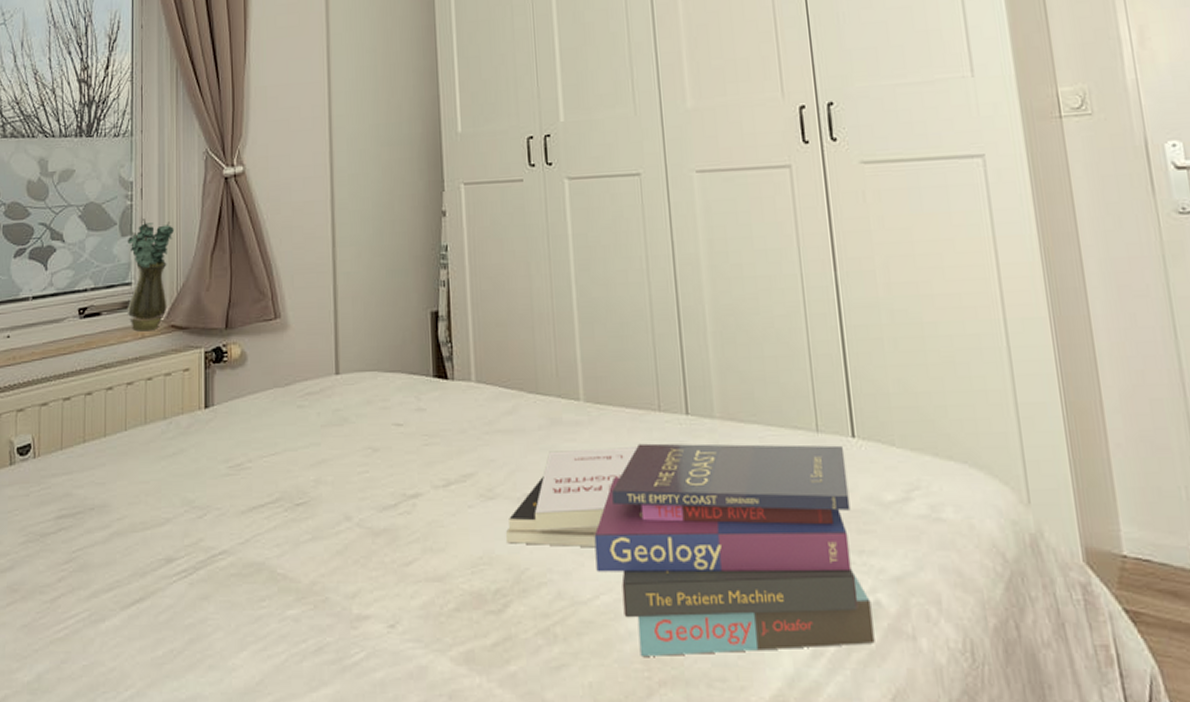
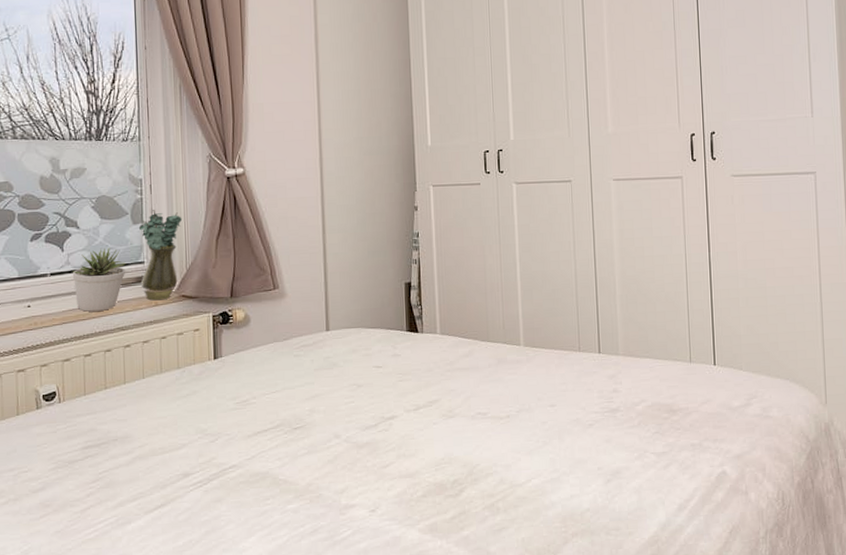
potted plant: none [55,265,112,344] -> present [72,247,126,312]
books: present [506,445,638,548] -> none [463,376,563,448]
books: present [594,443,875,656] -> none [528,370,721,518]

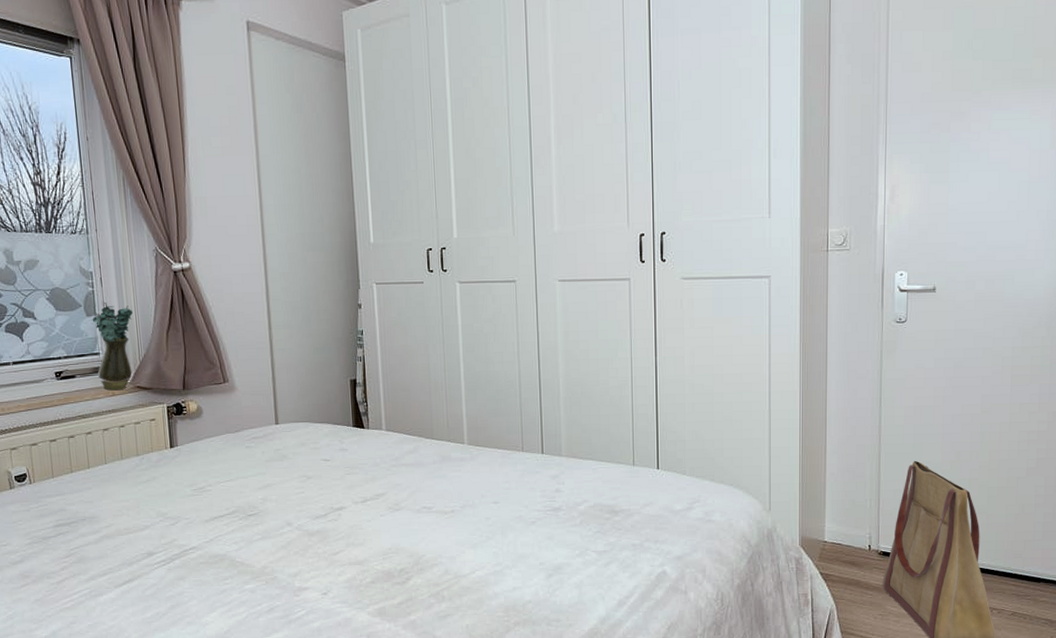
potted plant: present [72,247,126,312] -> none [33,338,83,399]

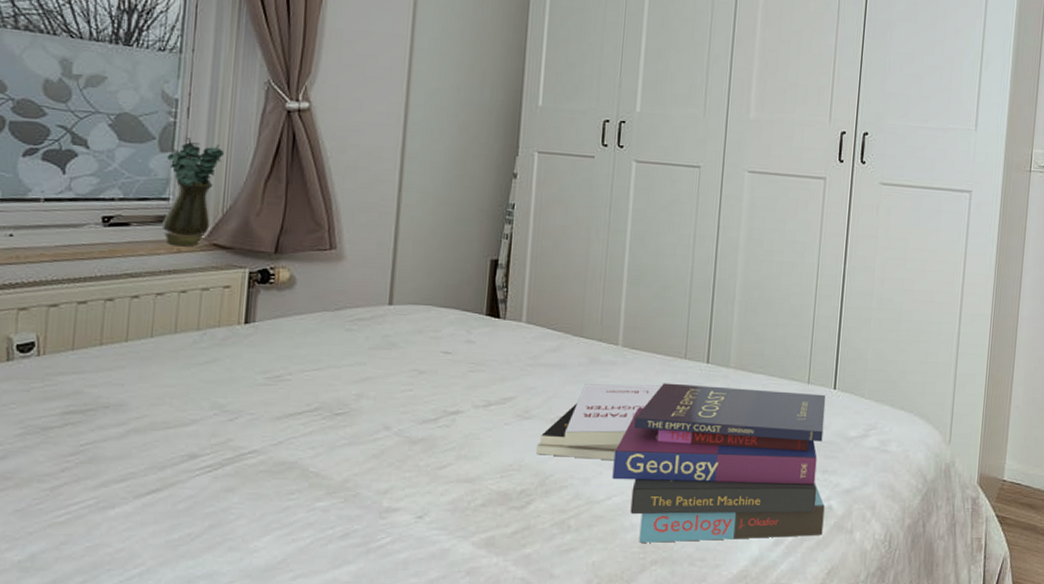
books: none [409,474,506,541] -> present [537,383,662,461]
books: none [472,473,660,608] -> present [612,383,826,543]

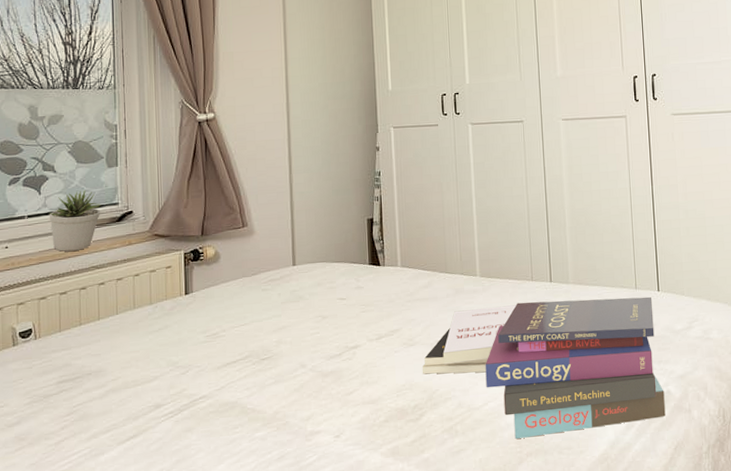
potted plant: none [73,176,145,251] -> present [49,190,101,252]
vase: present [162,138,224,247] -> none [113,154,155,240]

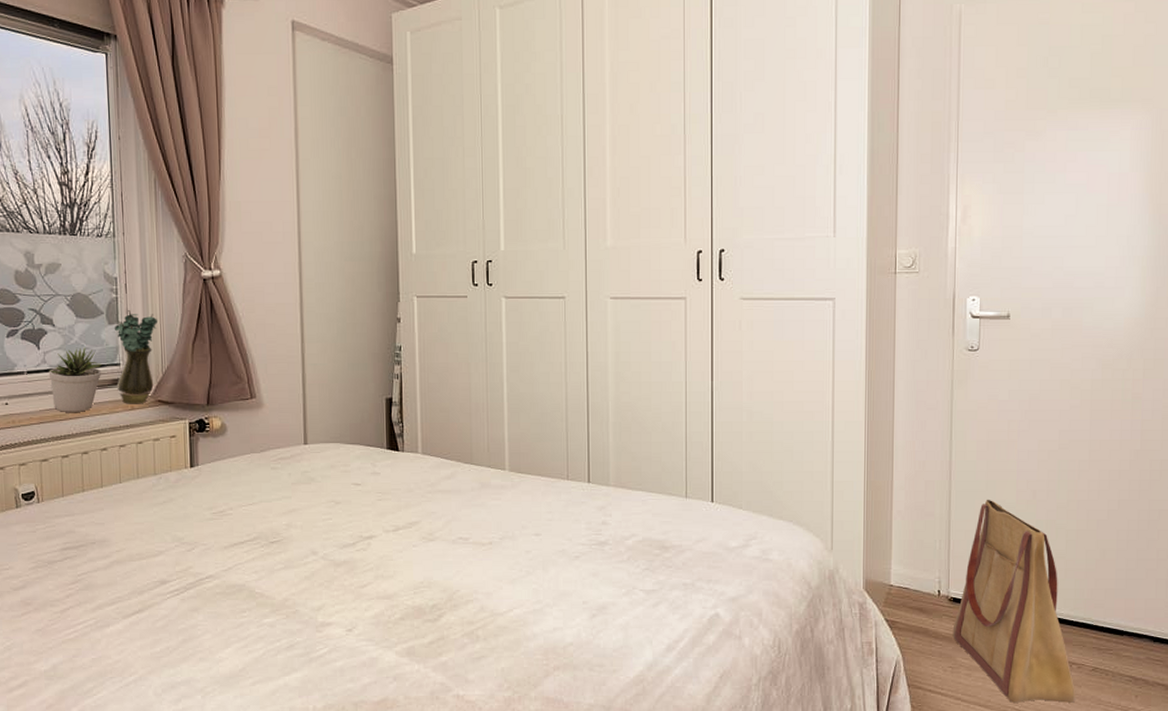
vase: none [113,154,155,240] -> present [114,310,157,404]
books: present [423,304,517,375] -> none [443,504,549,576]
books: present [485,296,666,439] -> none [511,503,712,650]

